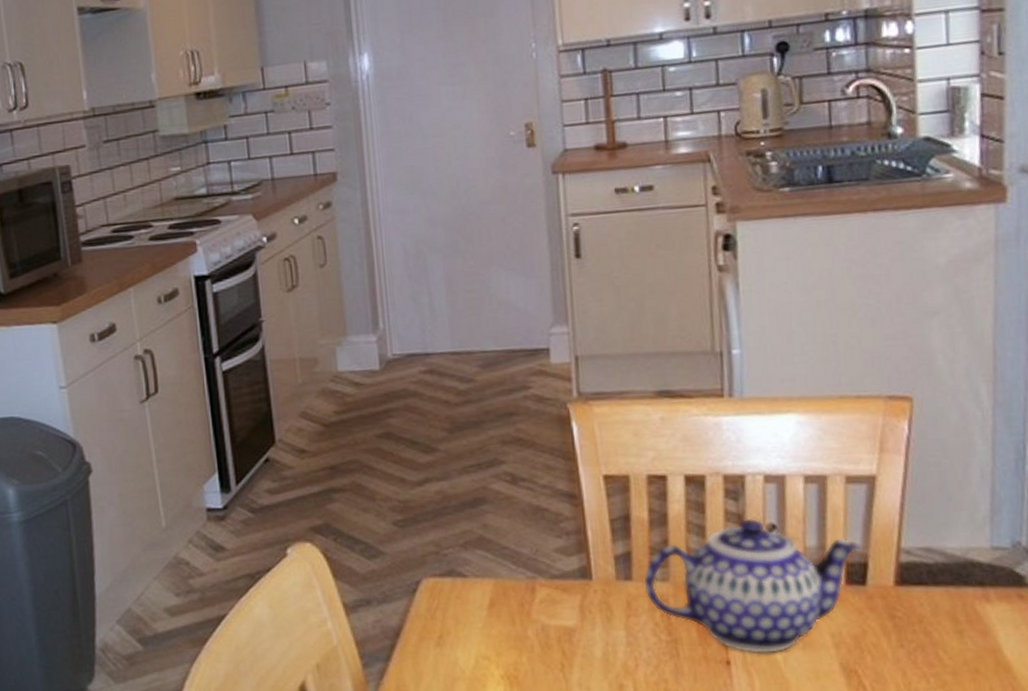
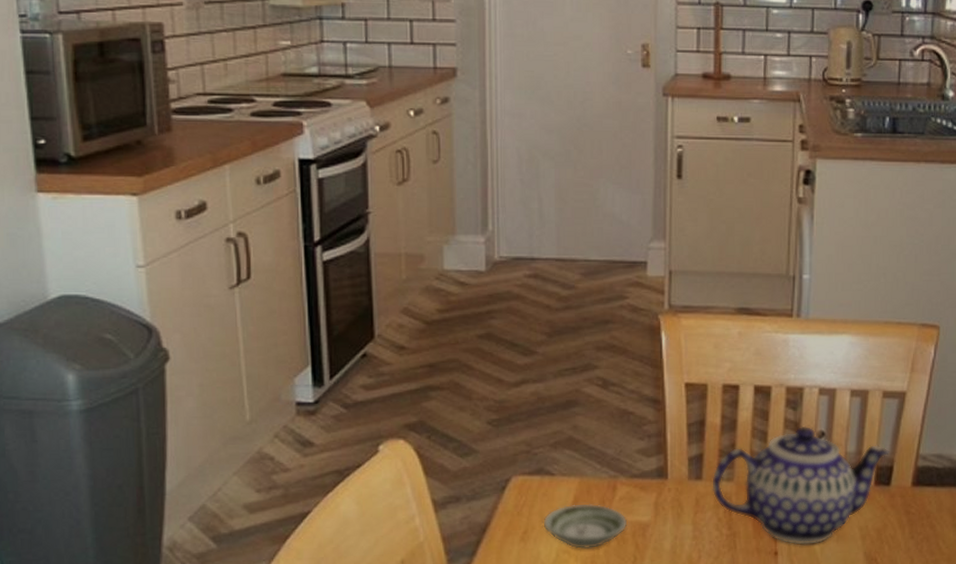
saucer: none [458,606,551,656] -> present [543,503,628,549]

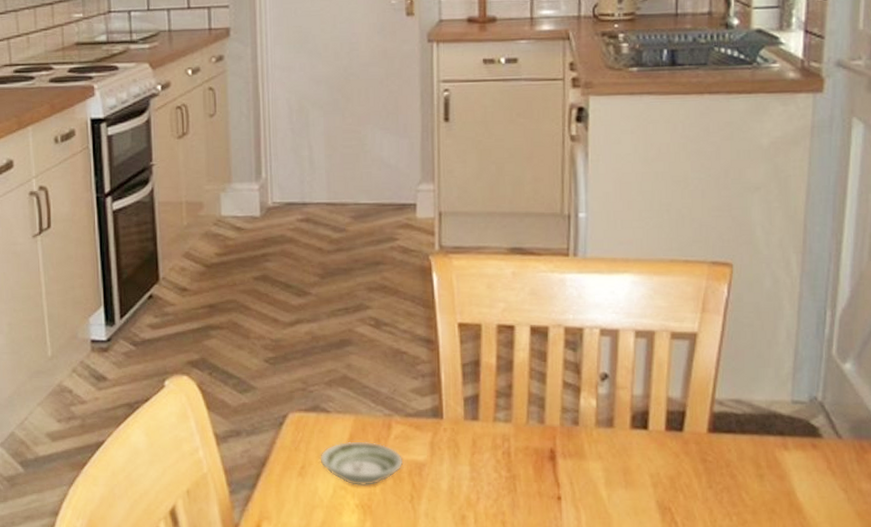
teapot: present [712,425,889,545] -> none [489,367,681,490]

